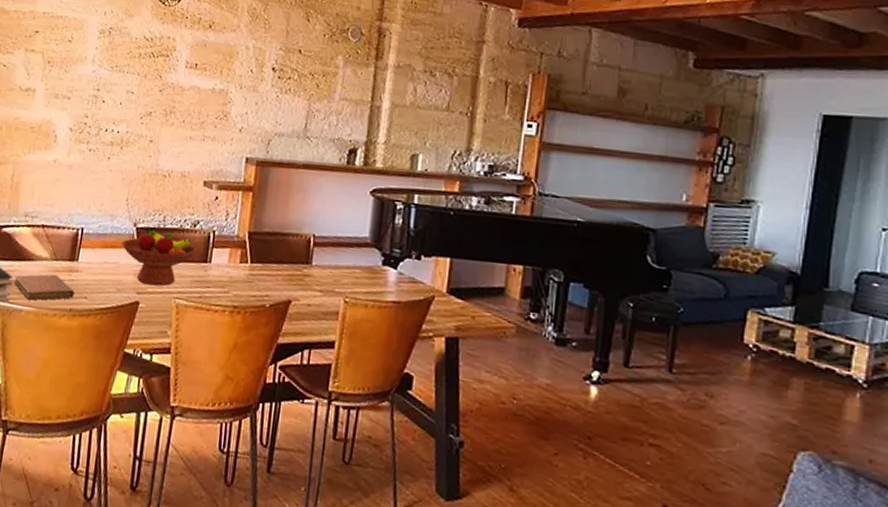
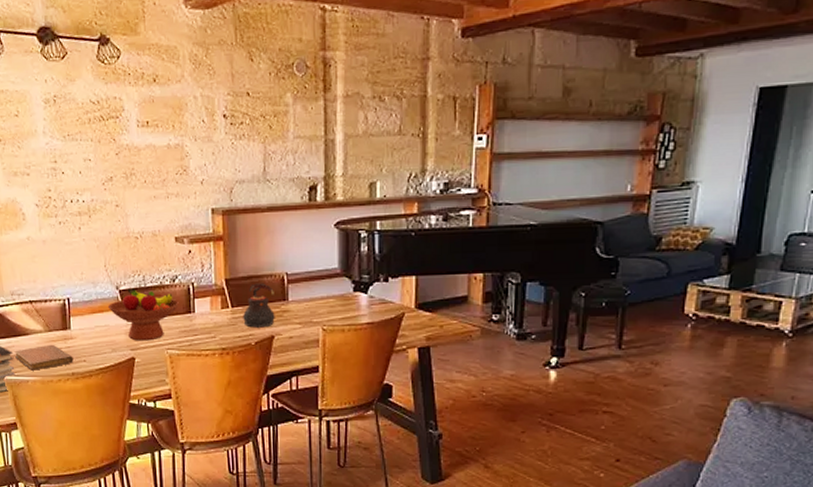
teapot: none [260,241,298,290] -> present [243,283,275,328]

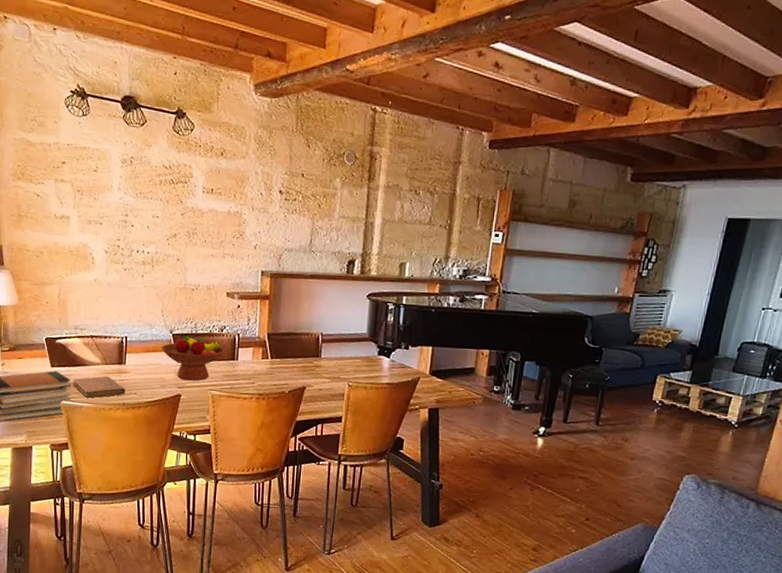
teapot: present [243,283,275,328] -> none [280,339,309,379]

